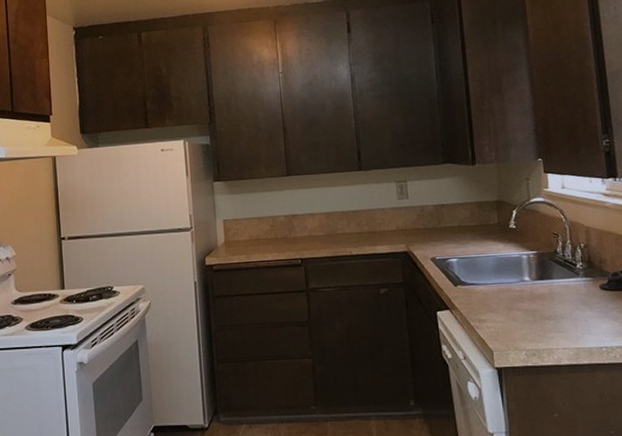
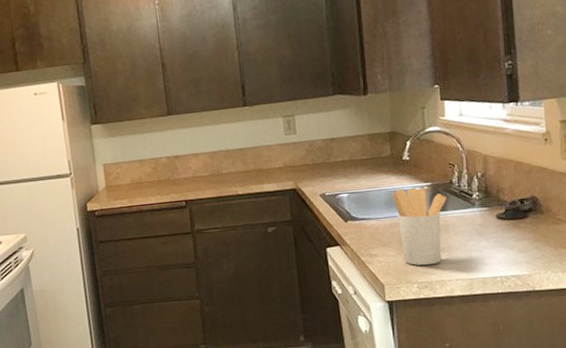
utensil holder: none [499,255,552,333] -> present [391,187,447,266]

